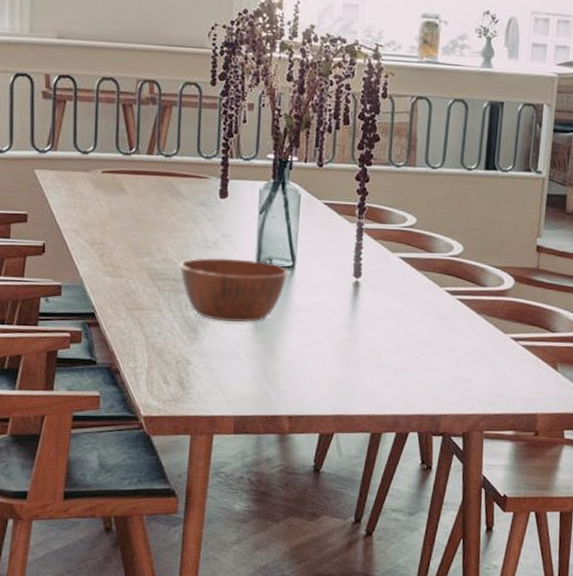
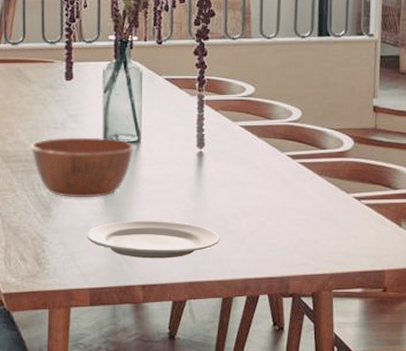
plate: none [234,348,373,390] -> present [87,220,221,259]

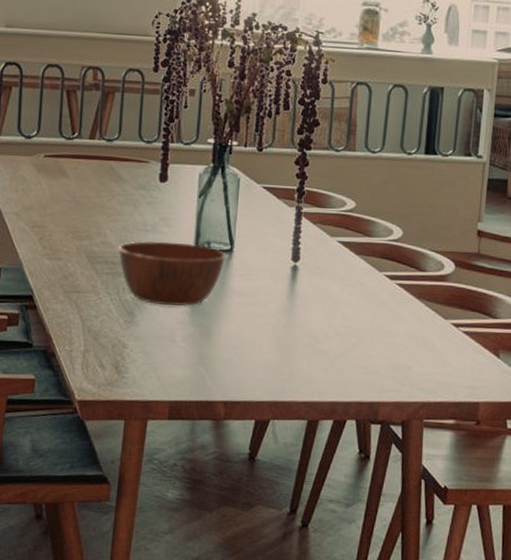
plate: present [87,220,221,259] -> none [170,332,310,375]

